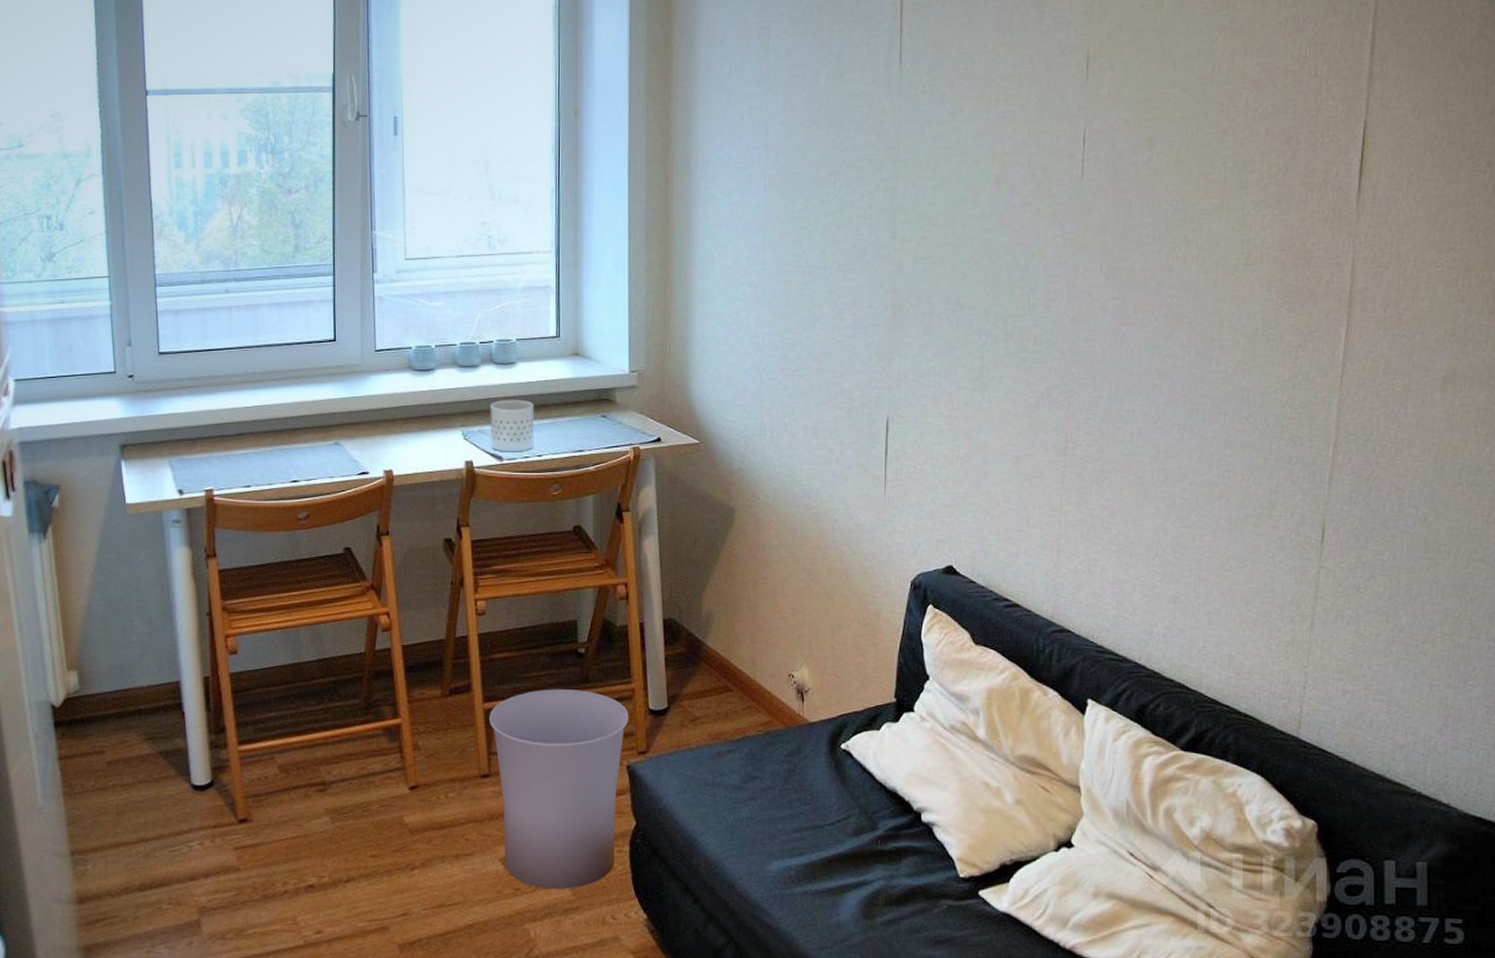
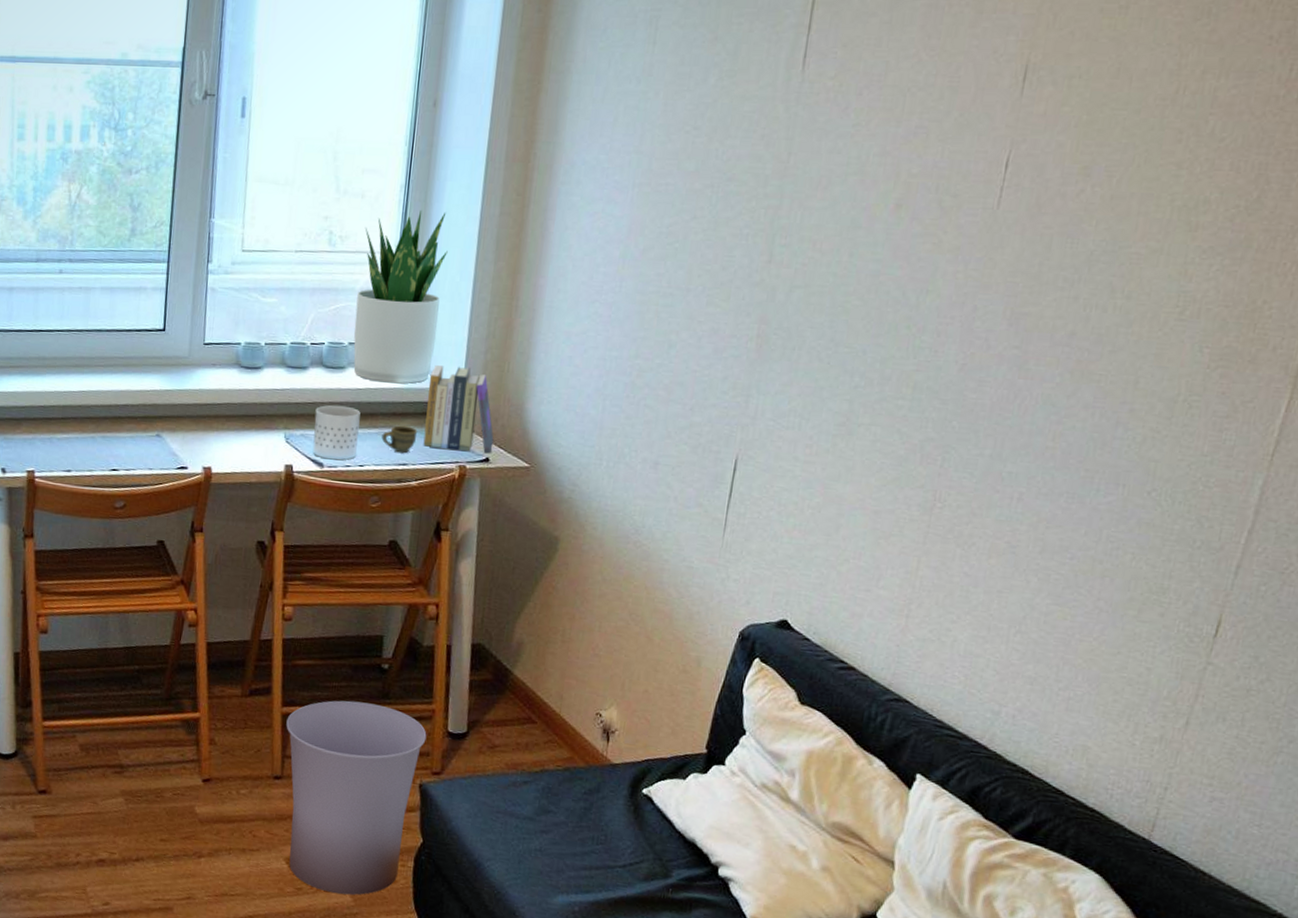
planter: none [520,211,601,374] -> present [353,210,448,384]
cup: none [556,414,590,439] -> present [381,425,418,453]
books: none [596,353,663,434] -> present [423,365,494,454]

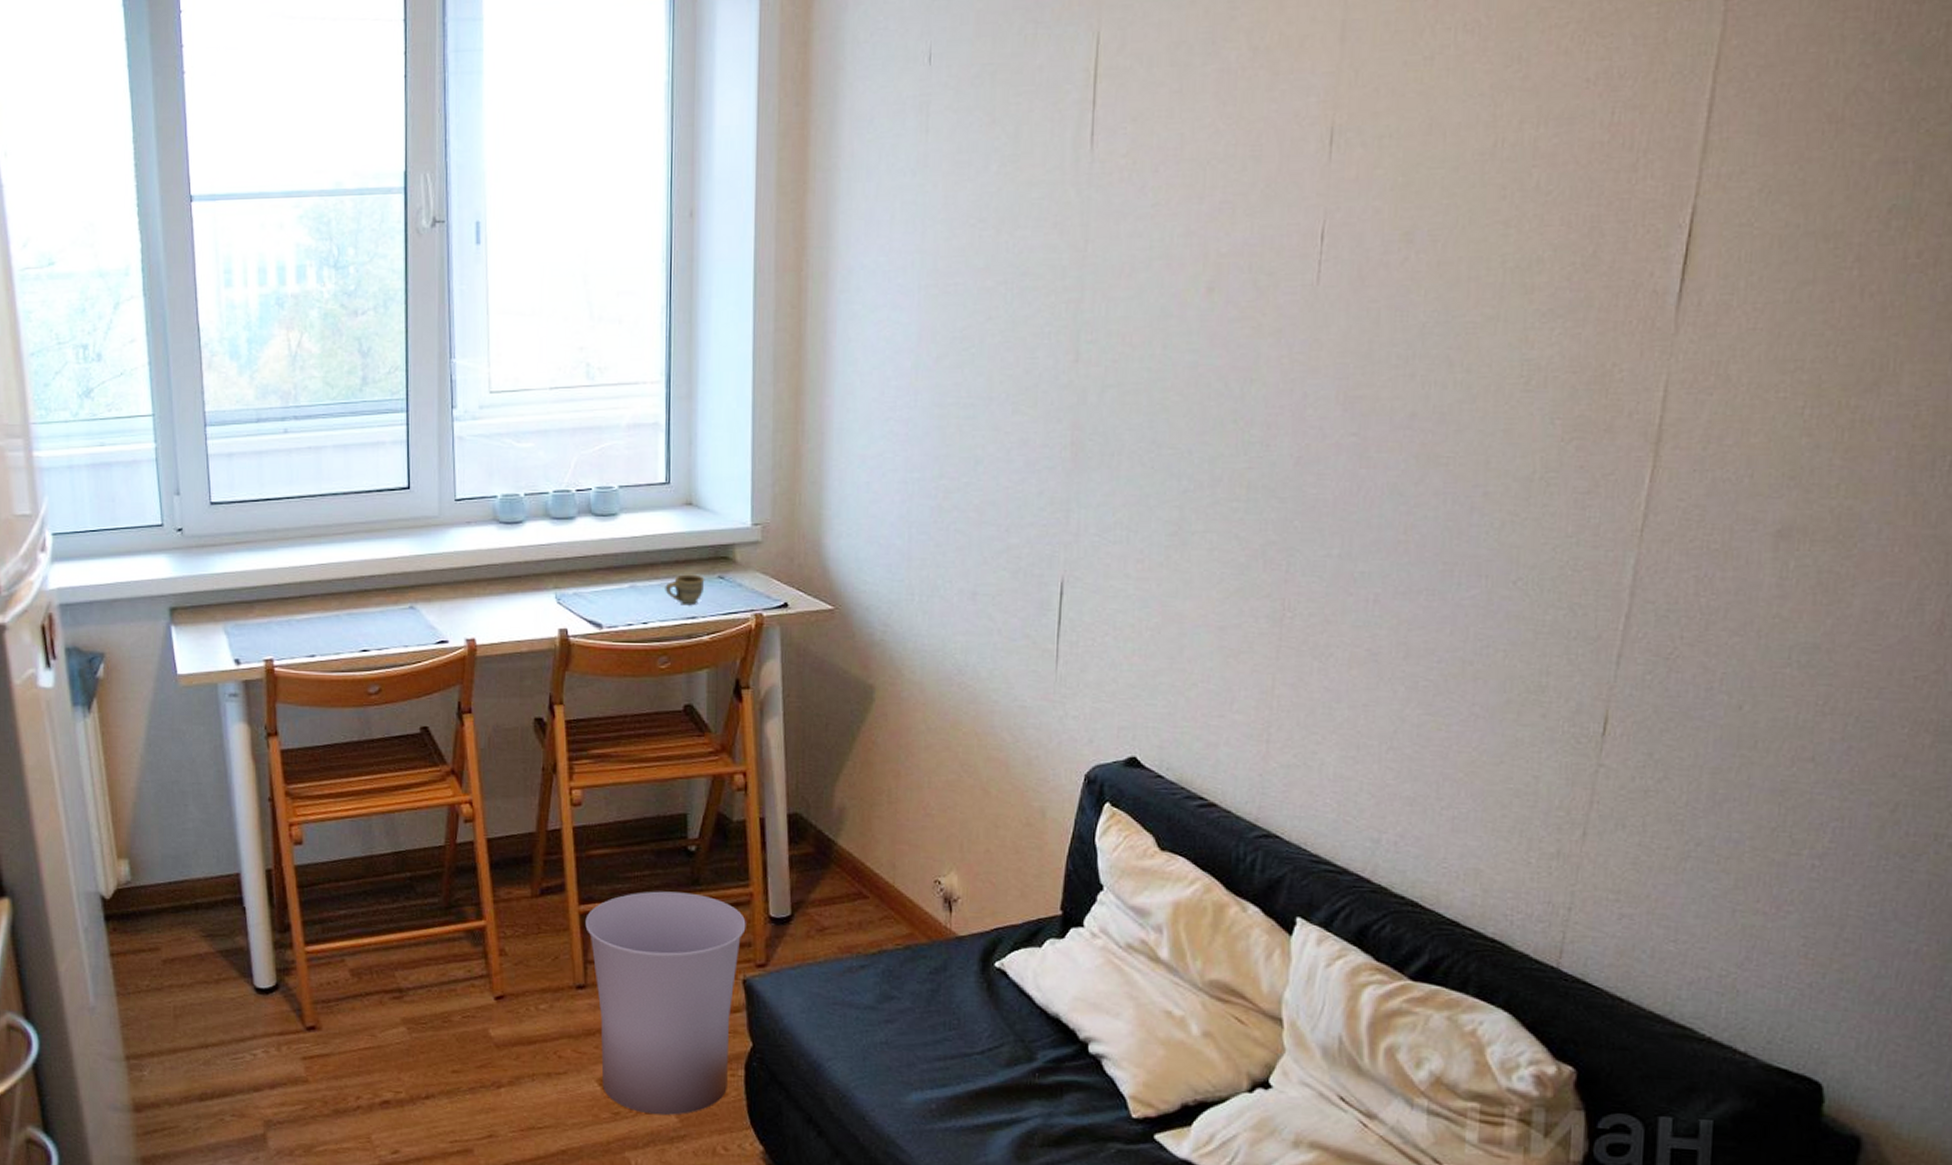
mug: present [312,405,361,461] -> none [587,557,639,619]
planter: present [353,210,448,384] -> none [623,332,720,528]
books: present [423,365,494,454] -> none [712,502,791,598]

